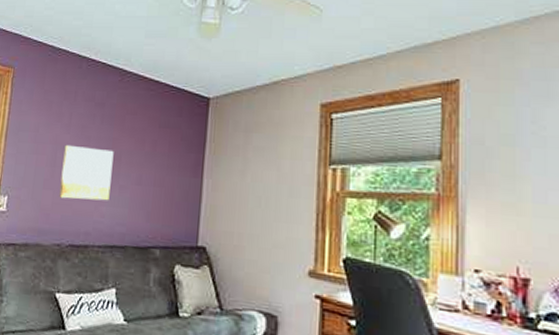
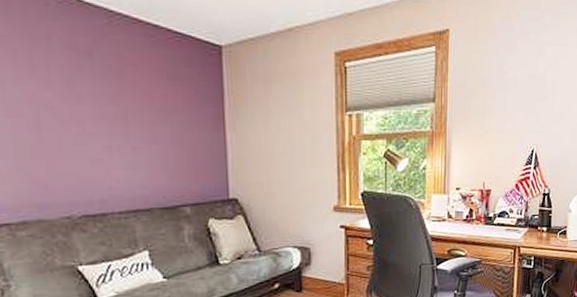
wall art: present [59,144,114,201] -> none [49,104,122,167]

